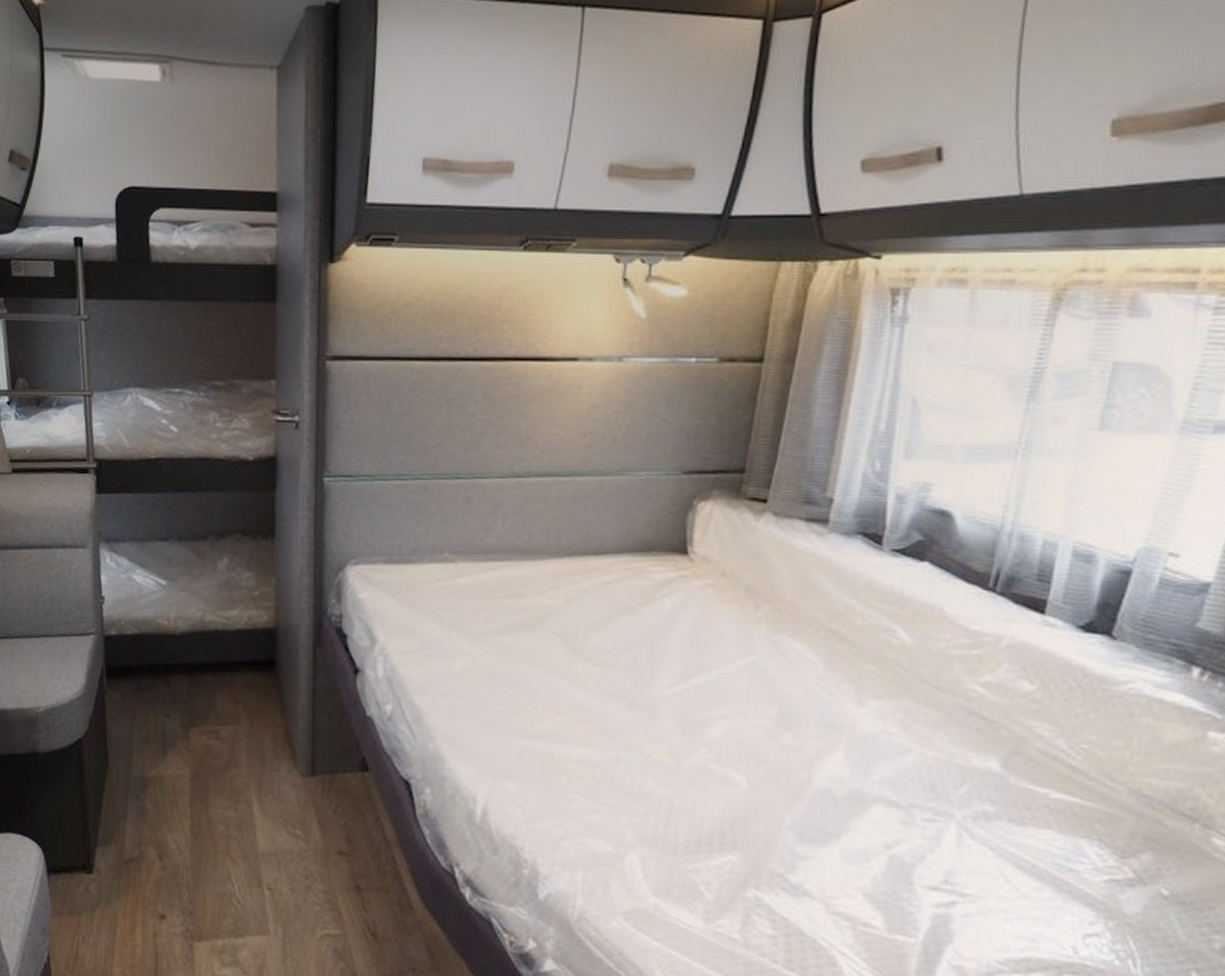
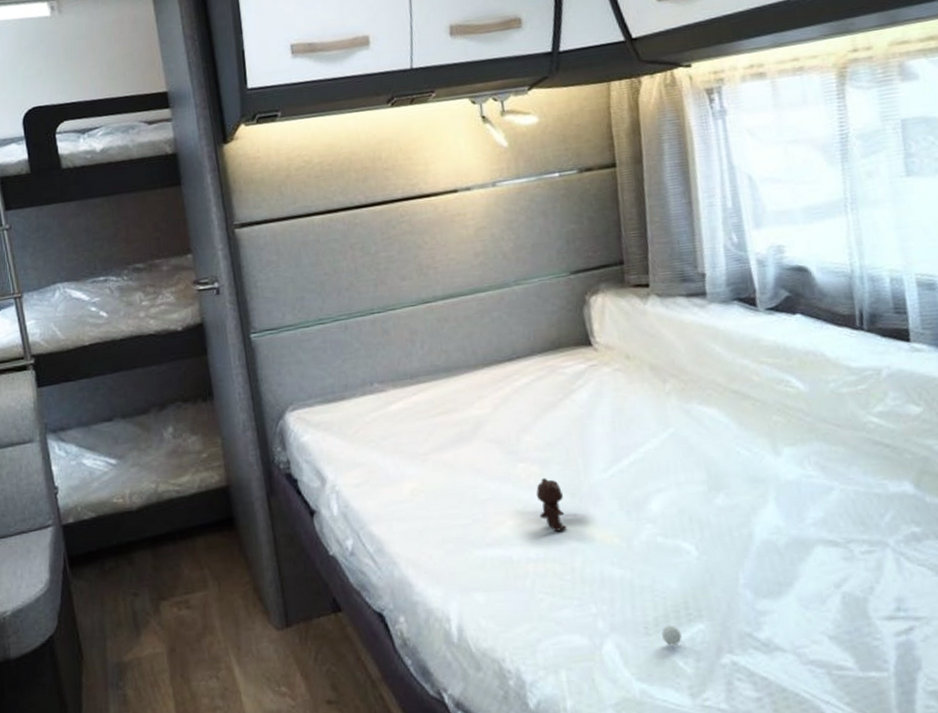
bear: none [591,682,710,870] -> present [536,478,682,646]

